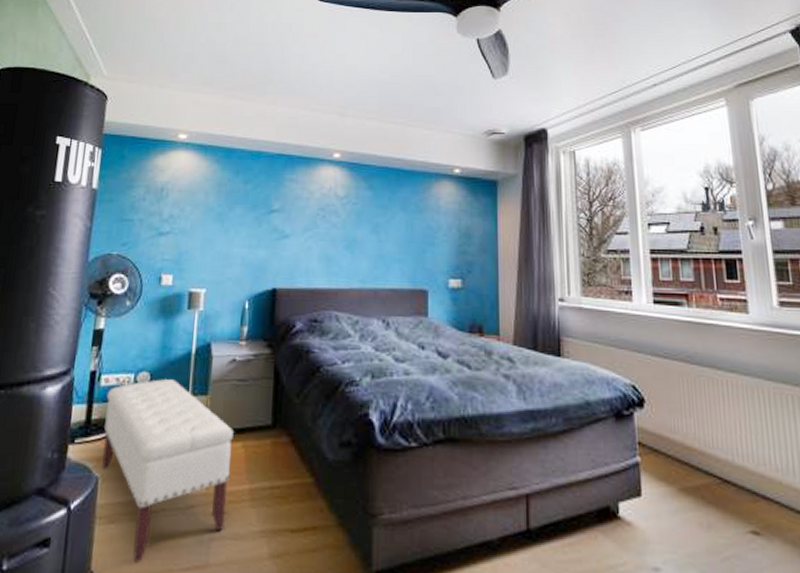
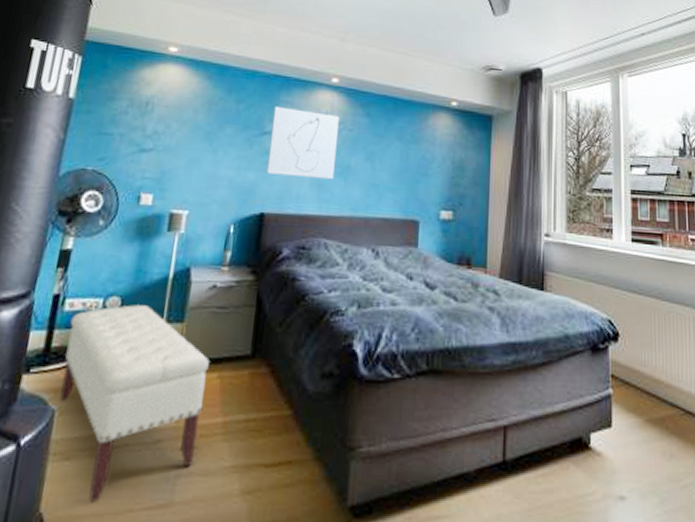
wall art: none [276,184,343,254] -> present [266,106,339,180]

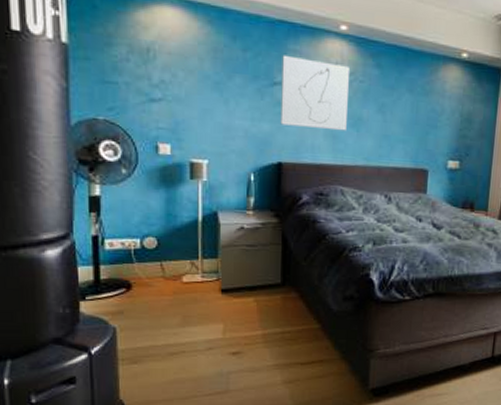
bench: present [59,305,210,503] -> none [113,244,245,392]

